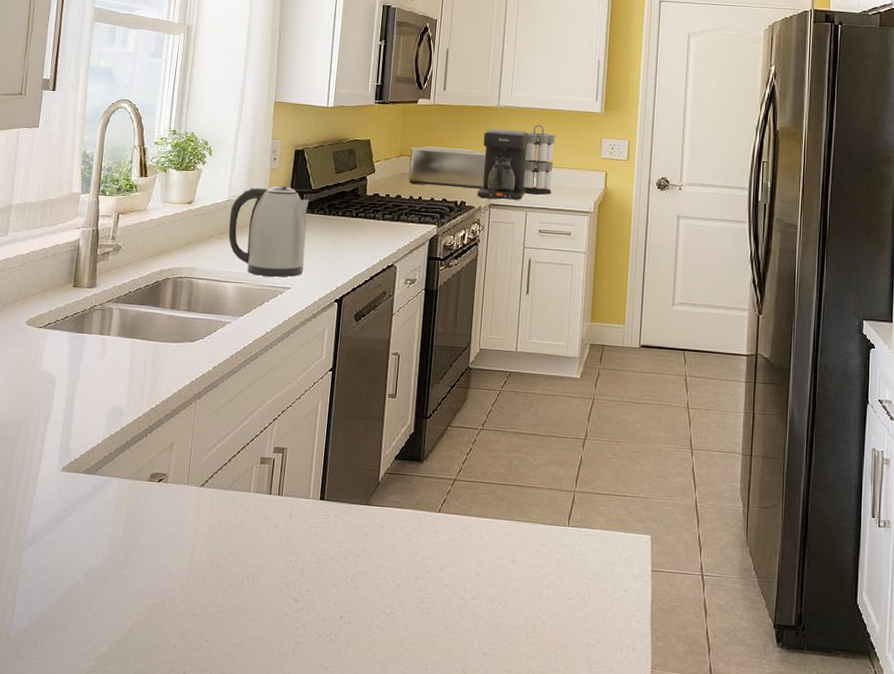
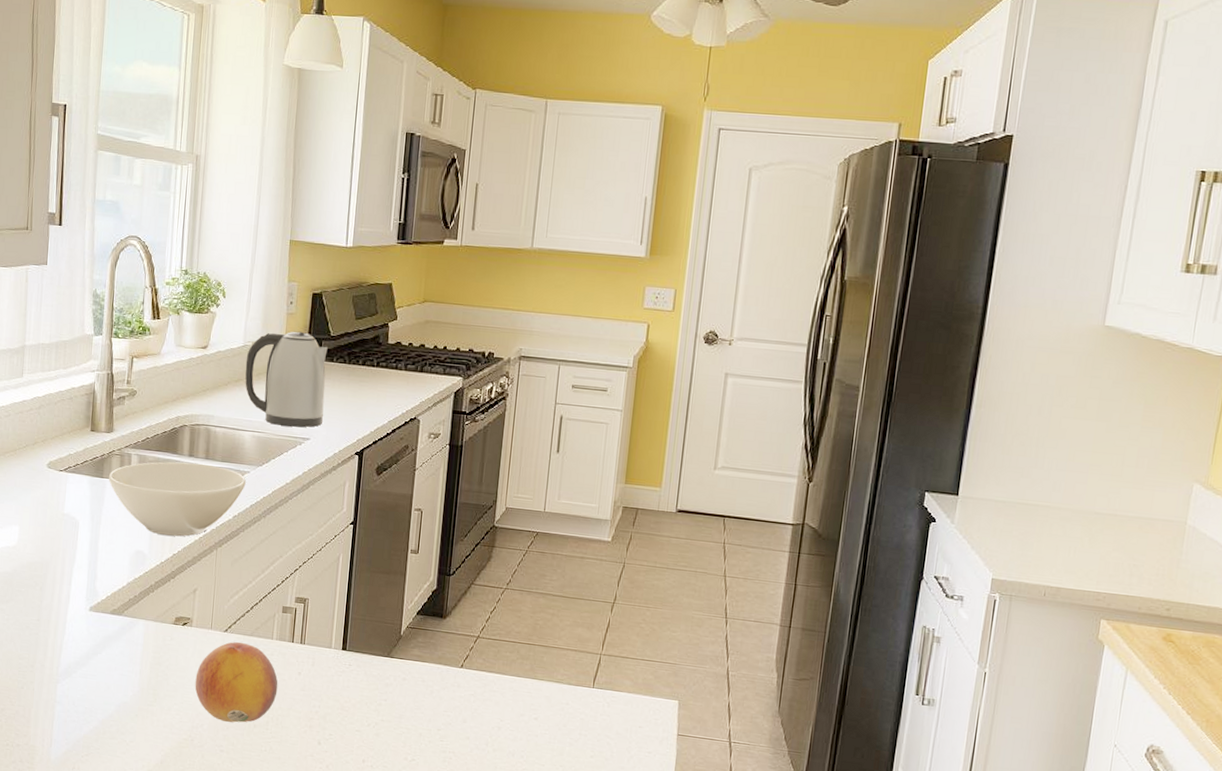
bowl: none [88,315,227,390] -> present [108,461,246,537]
fruit: none [168,496,255,583] -> present [195,641,278,723]
toaster: present [408,145,486,189] -> none [433,290,517,340]
coffee maker: present [477,128,528,201] -> none [506,273,564,353]
spice rack: present [523,124,556,195] -> none [556,269,594,347]

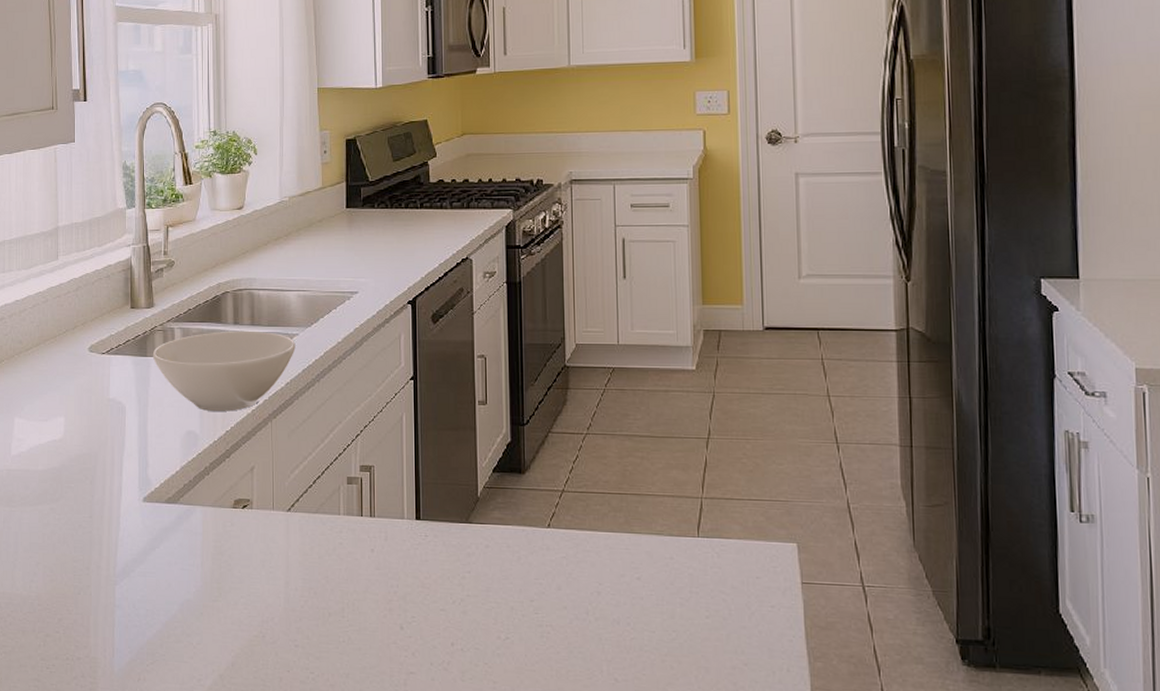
fruit: present [195,641,278,723] -> none [261,521,351,613]
kettle: present [245,331,328,428] -> none [284,180,371,281]

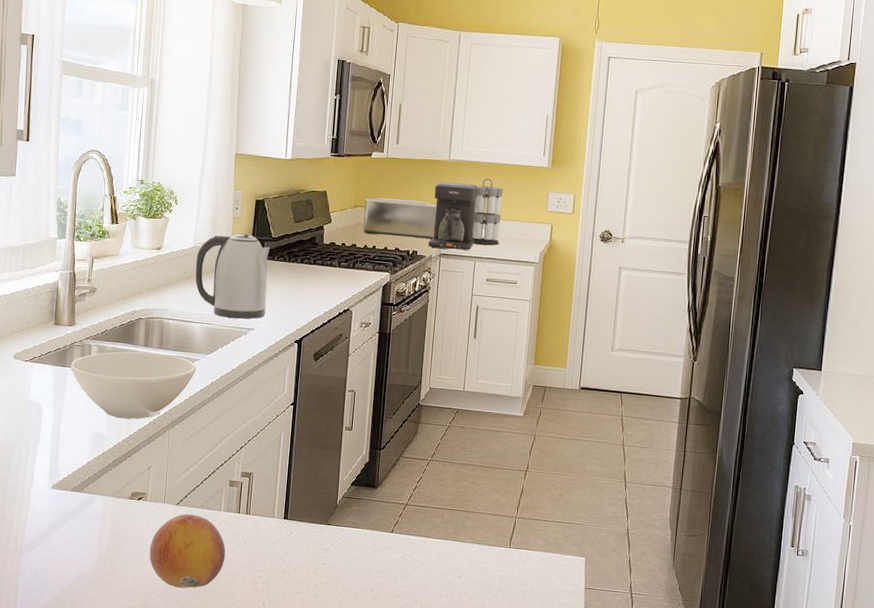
fruit: none [261,521,351,613] -> present [149,513,226,588]
kettle: none [284,180,371,281] -> present [195,233,270,319]
toaster: none [473,119,561,166] -> present [363,196,437,239]
coffee maker: none [554,92,610,174] -> present [428,181,478,251]
spice rack: none [605,83,642,164] -> present [472,178,504,246]

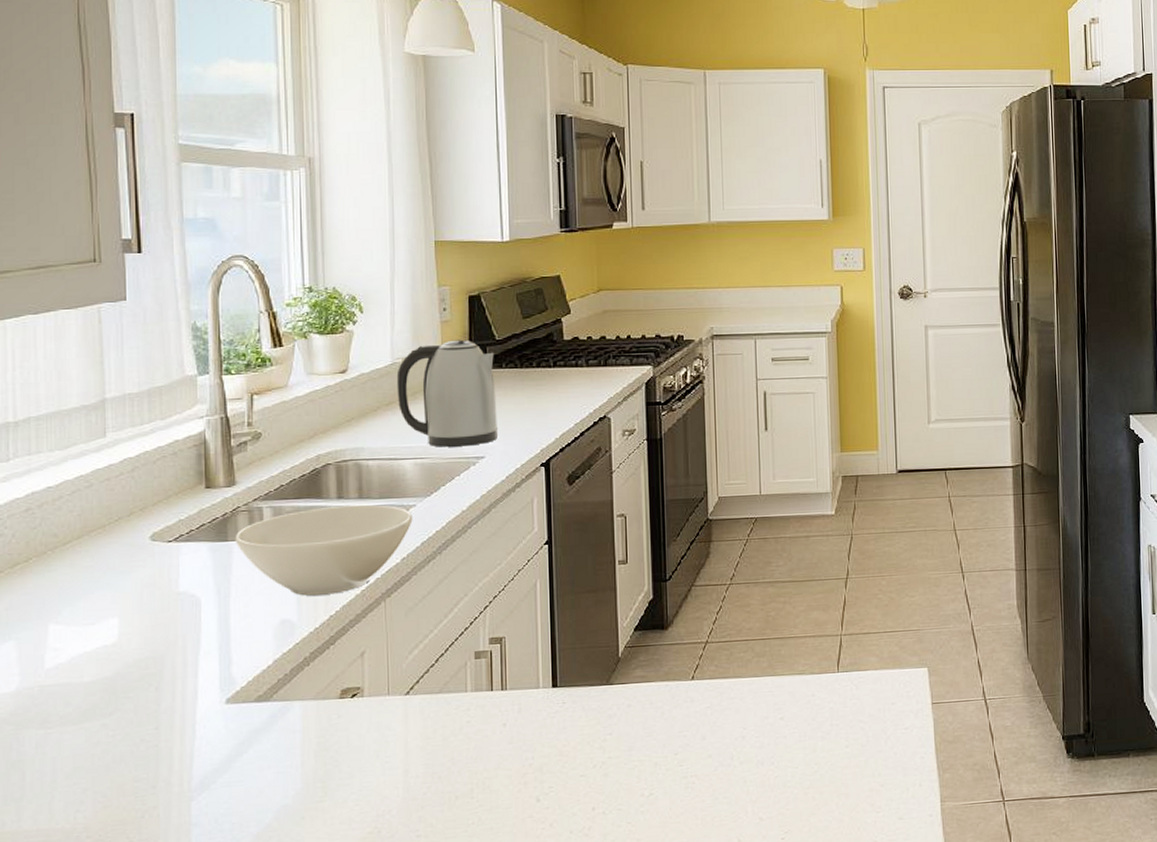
fruit: present [149,513,226,588] -> none [375,702,480,801]
toaster: present [363,196,437,239] -> none [610,275,702,322]
coffee maker: present [428,181,478,251] -> none [695,248,752,329]
spice rack: present [472,178,504,246] -> none [745,239,782,319]

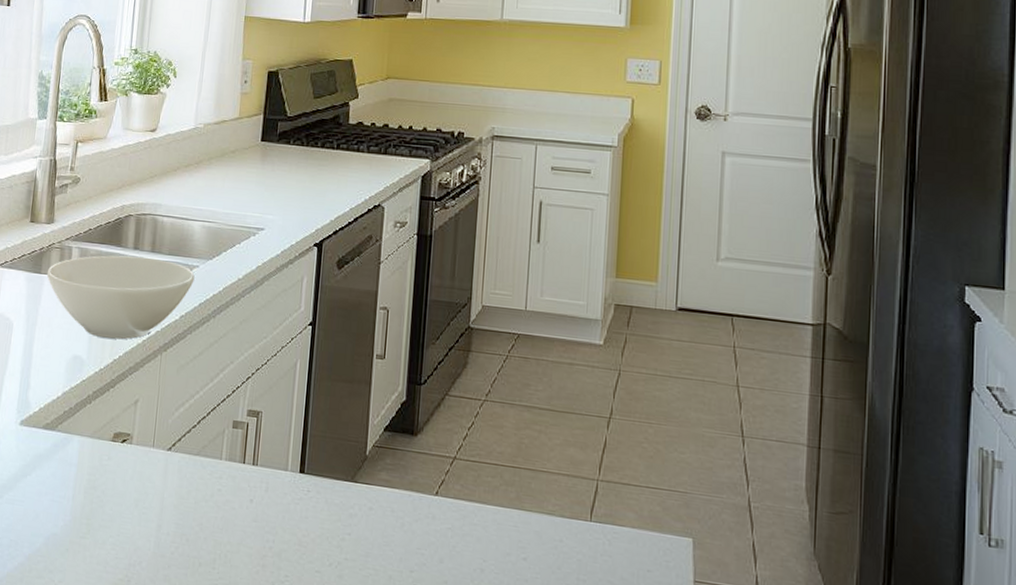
kettle: present [396,339,499,447] -> none [195,111,284,217]

